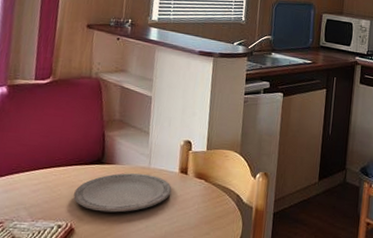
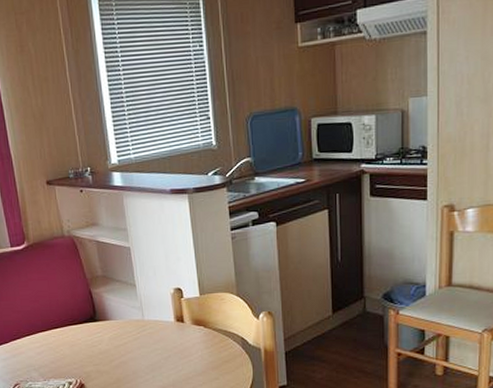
plate: present [73,173,172,213] -> none [76,327,171,367]

